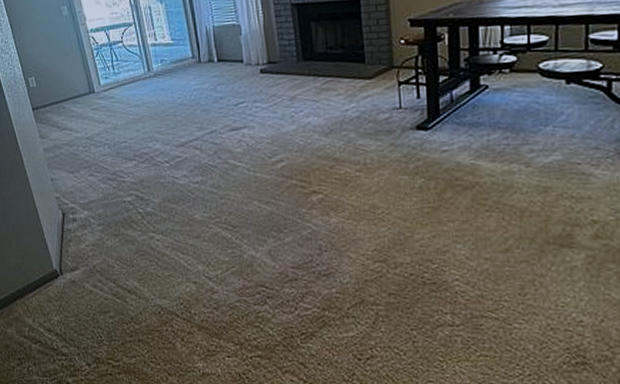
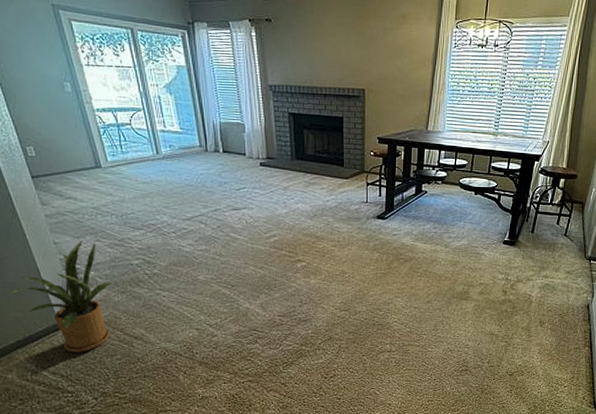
house plant: none [11,177,105,307] -> present [9,242,112,352]

